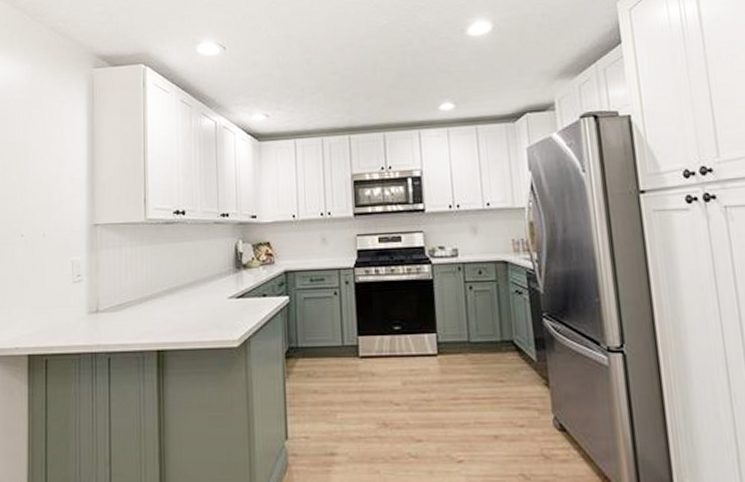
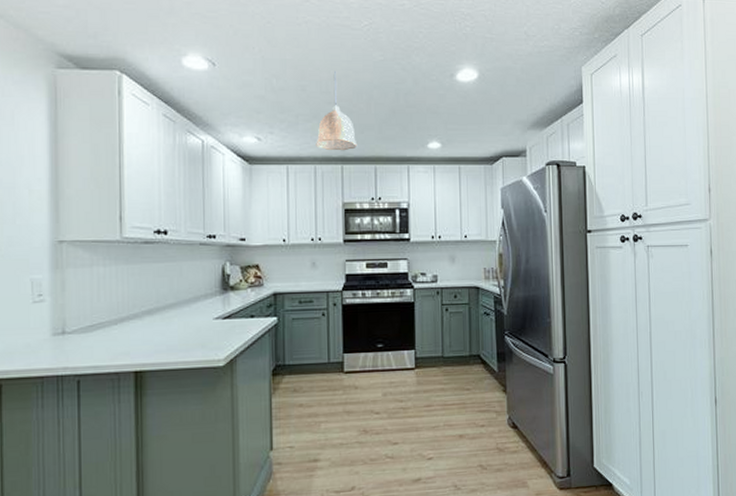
pendant lamp: none [322,40,365,121] -> present [316,70,358,151]

